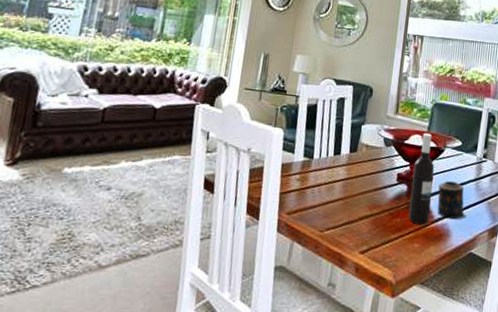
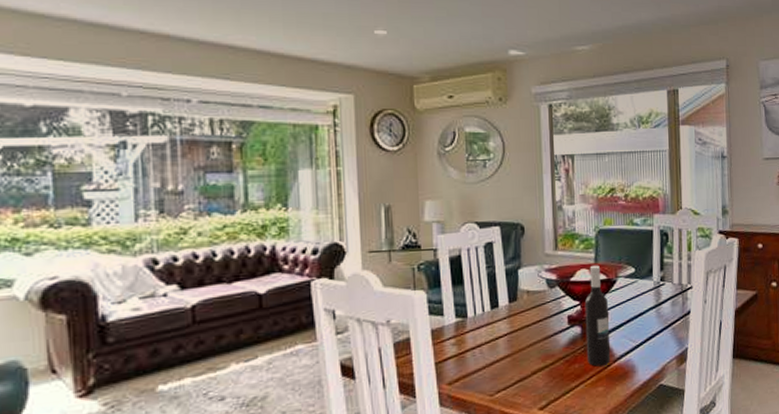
candle: present [437,180,467,220] -> none [616,312,651,354]

